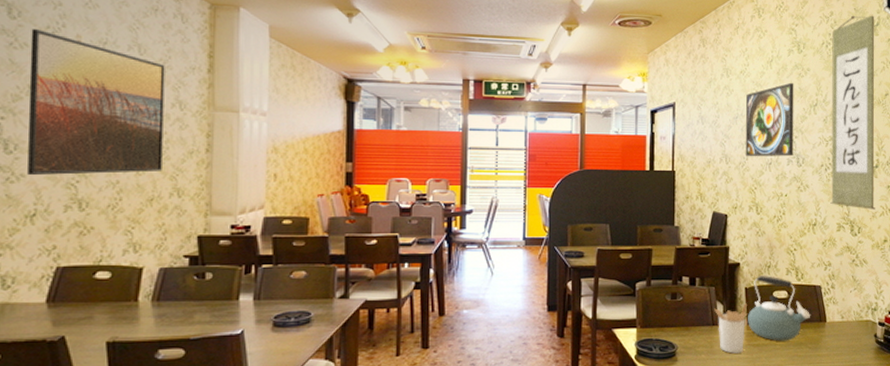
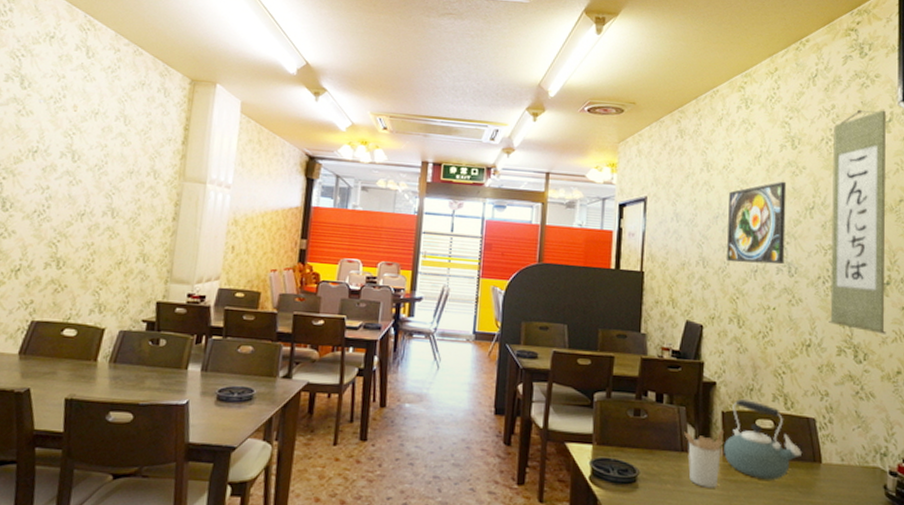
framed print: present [27,29,165,176] -> none [18,99,146,236]

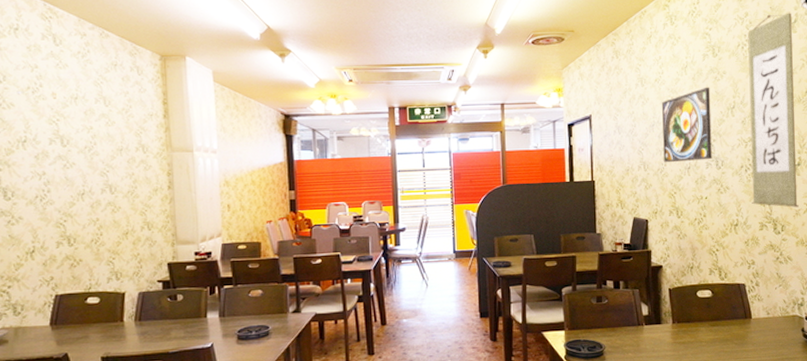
utensil holder: present [684,430,724,488] -> none [639,303,672,351]
kettle: present [724,399,801,480] -> none [672,276,735,338]

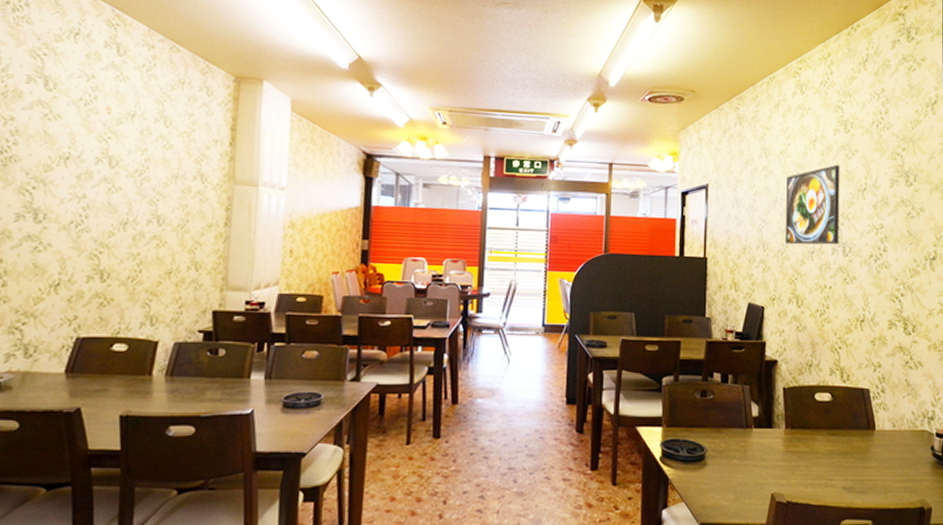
wall scroll: present [748,12,799,208] -> none [880,92,933,306]

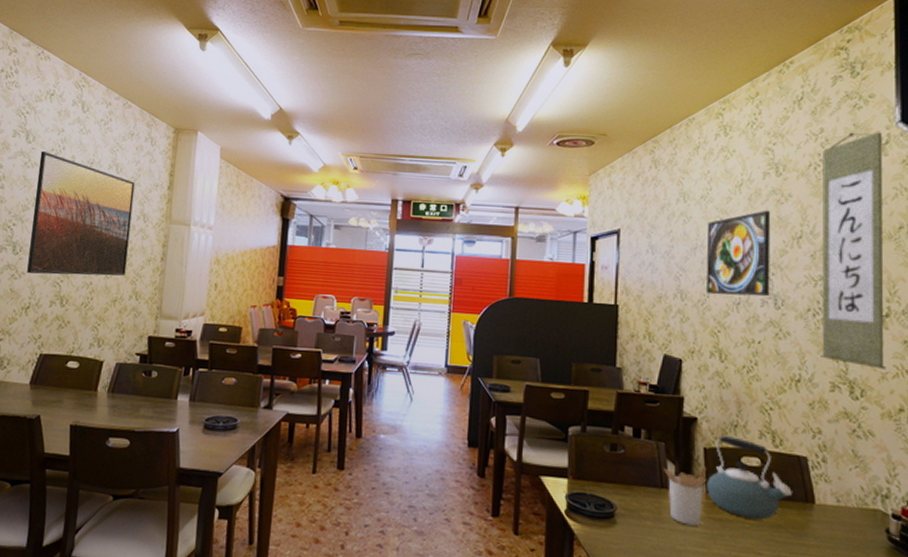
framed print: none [54,101,189,246] -> present [27,151,135,276]
utensil holder: none [749,405,786,460] -> present [664,467,707,526]
kettle: none [786,375,857,449] -> present [707,435,792,520]
wall scroll: none [880,92,933,306] -> present [820,132,886,369]

